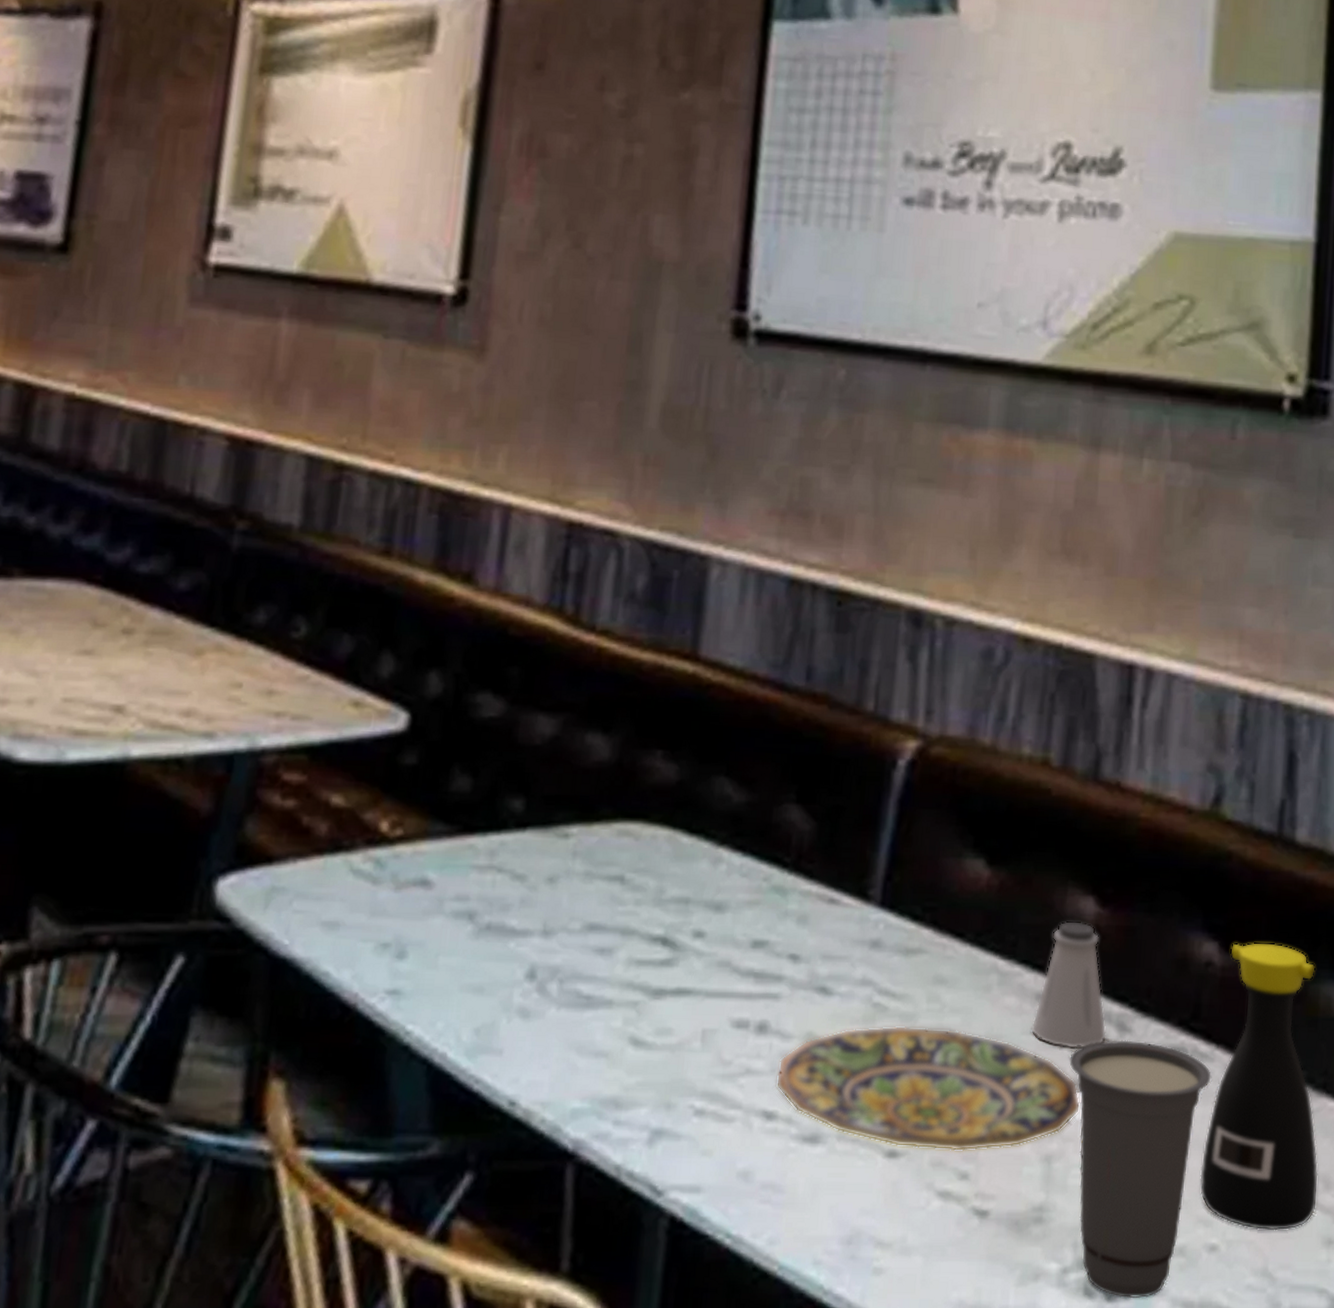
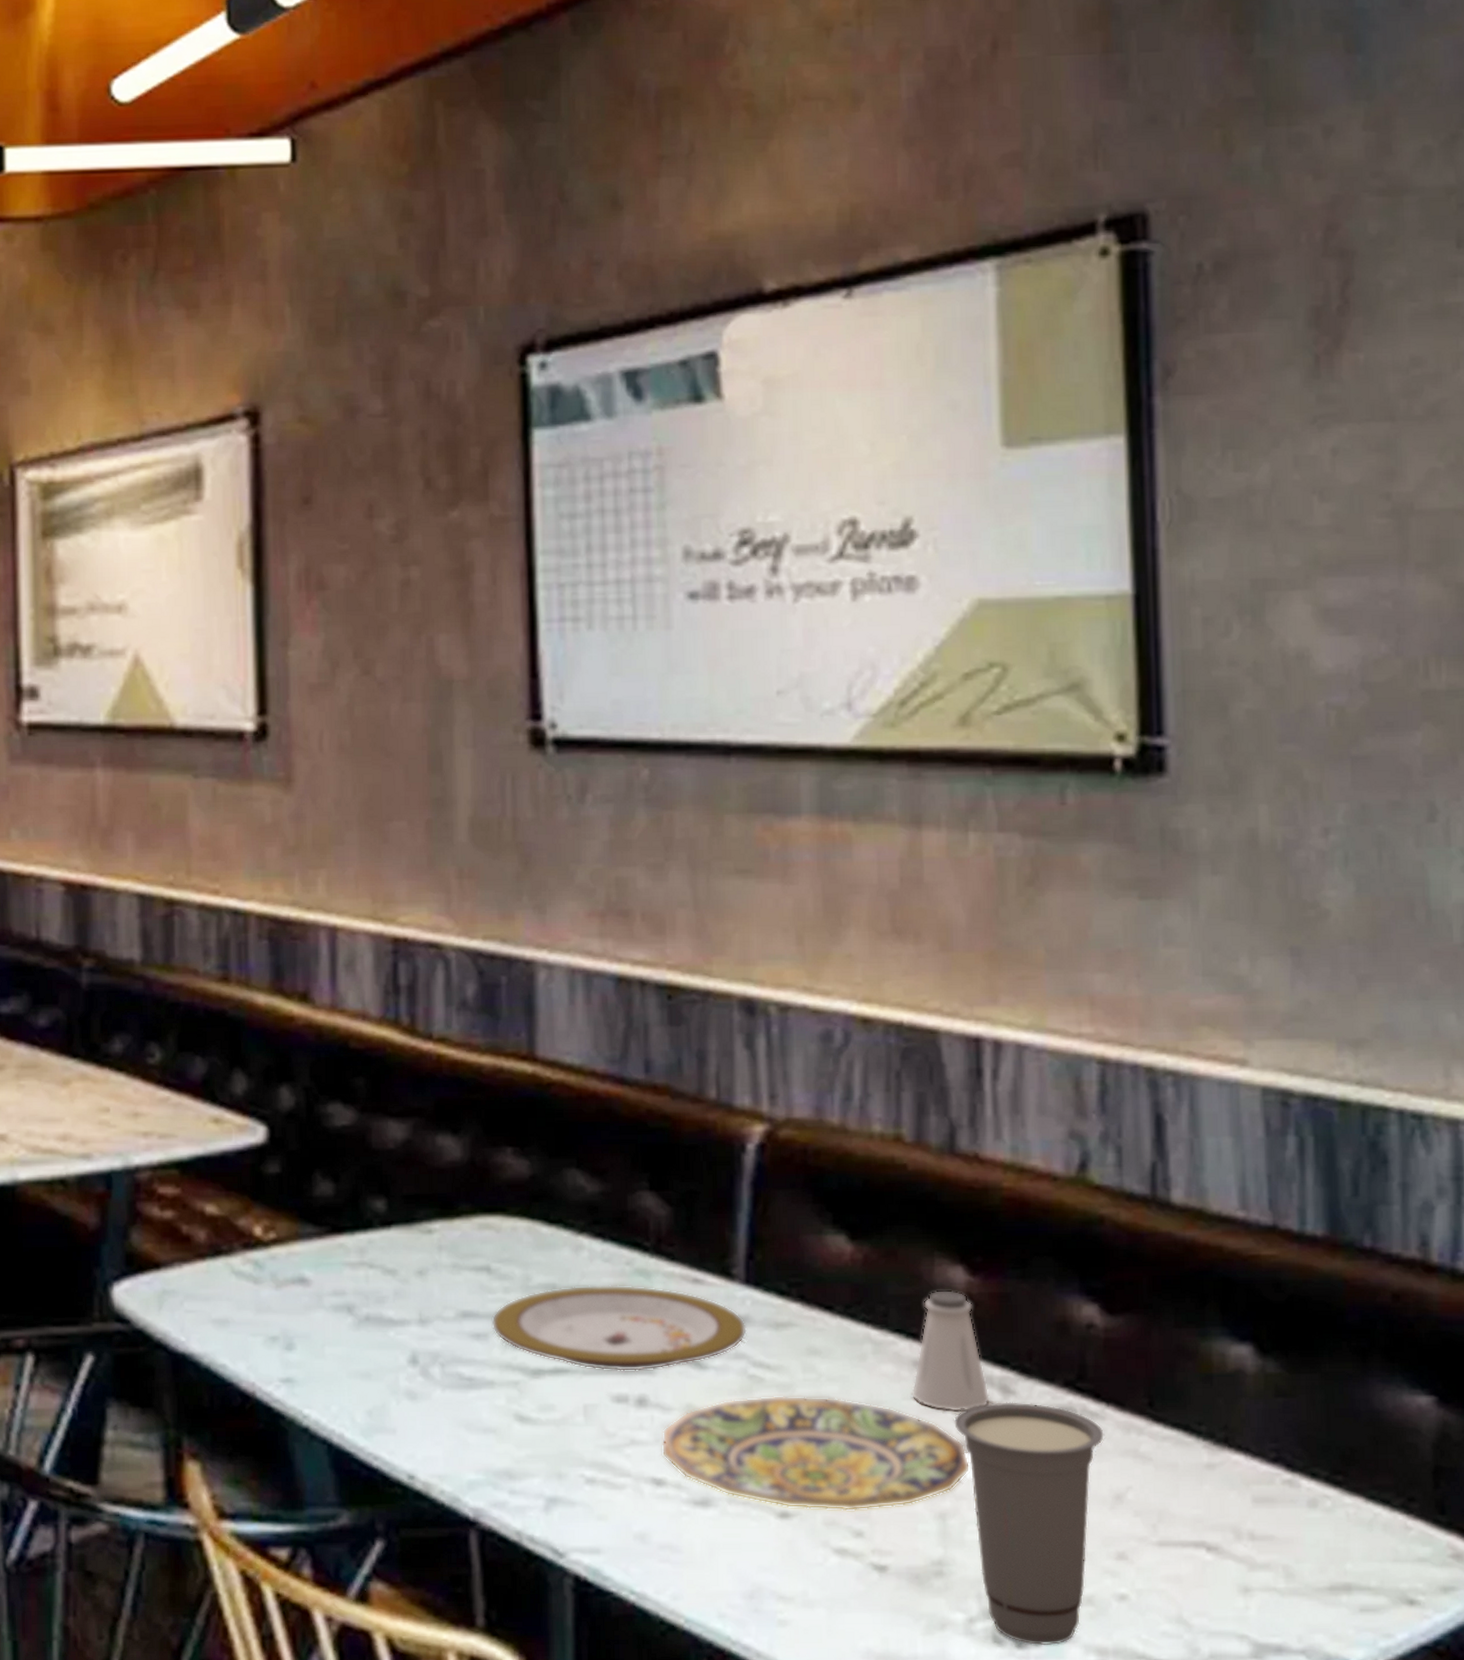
plate: none [617,901,877,996] -> present [491,1285,747,1372]
bottle: present [1199,942,1319,1231] -> none [1102,1302,1229,1580]

